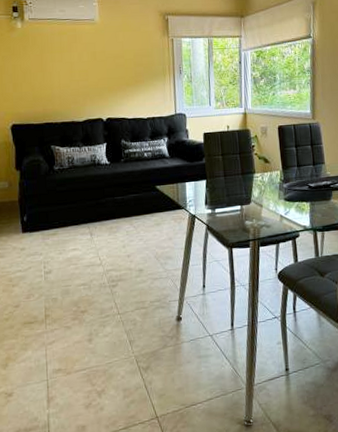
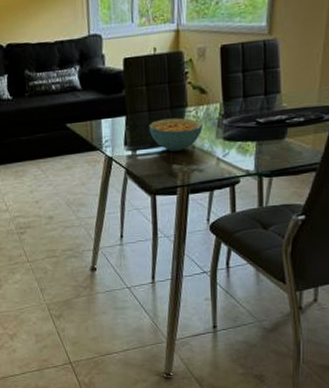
cereal bowl: none [225,182,268,210] -> present [149,118,203,151]

